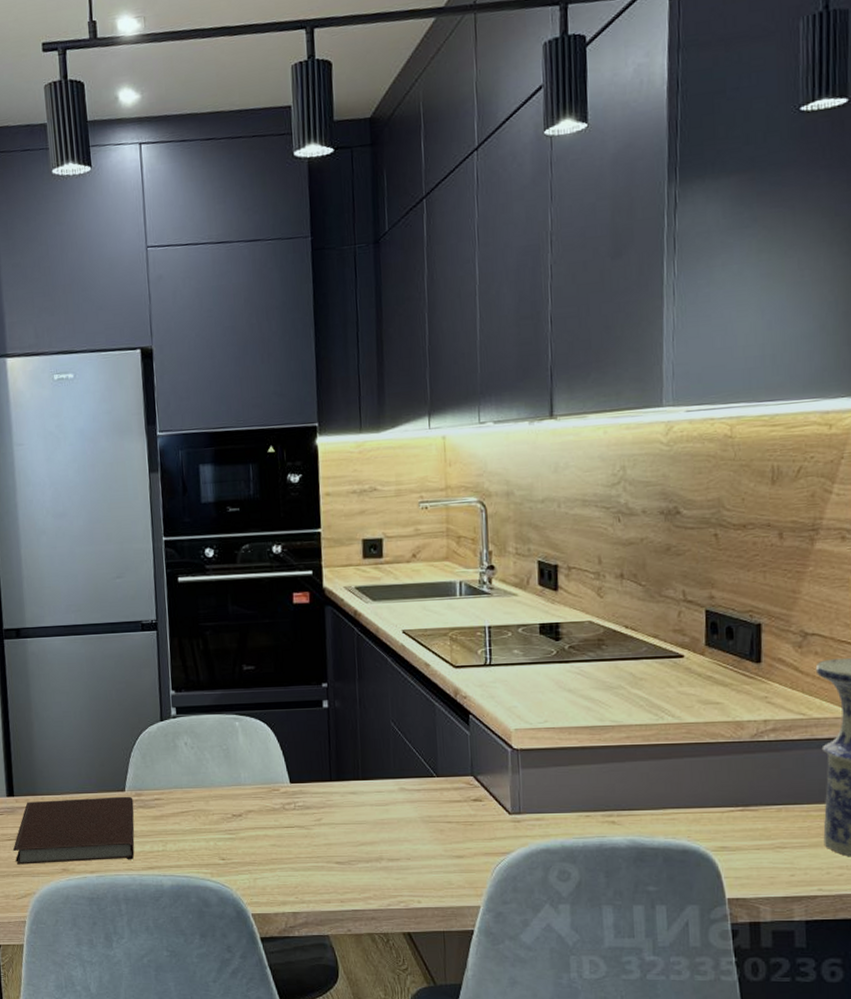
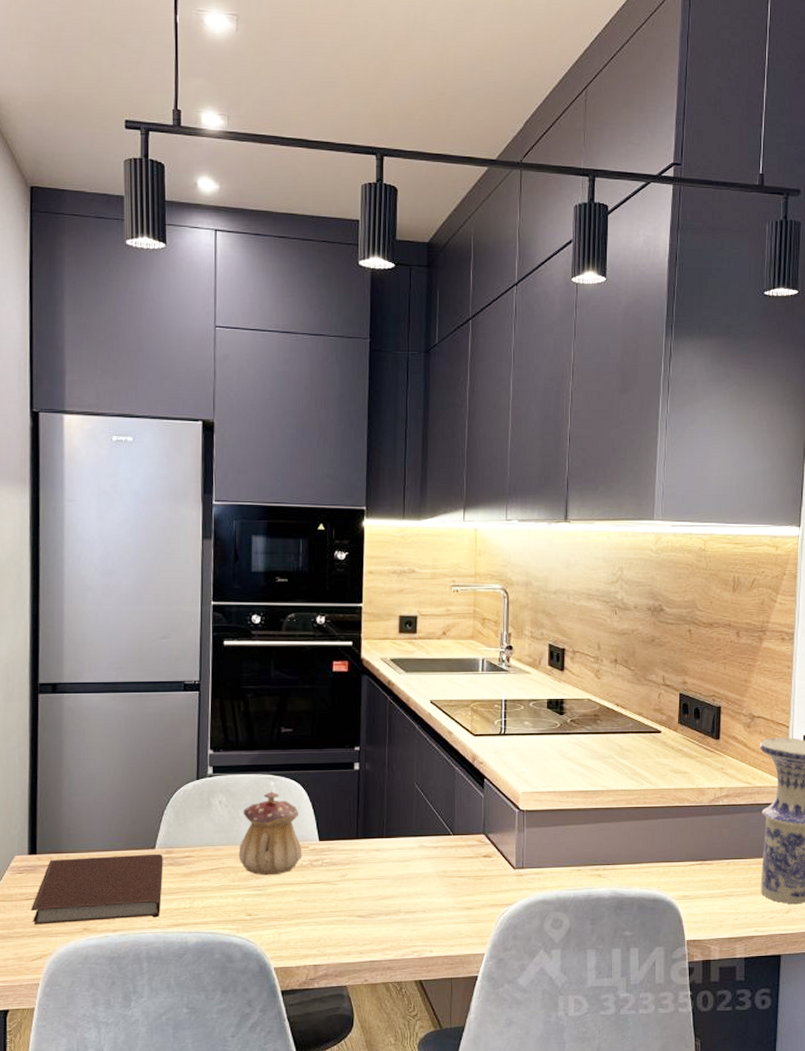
teapot: none [207,732,274,819] -> present [238,791,302,876]

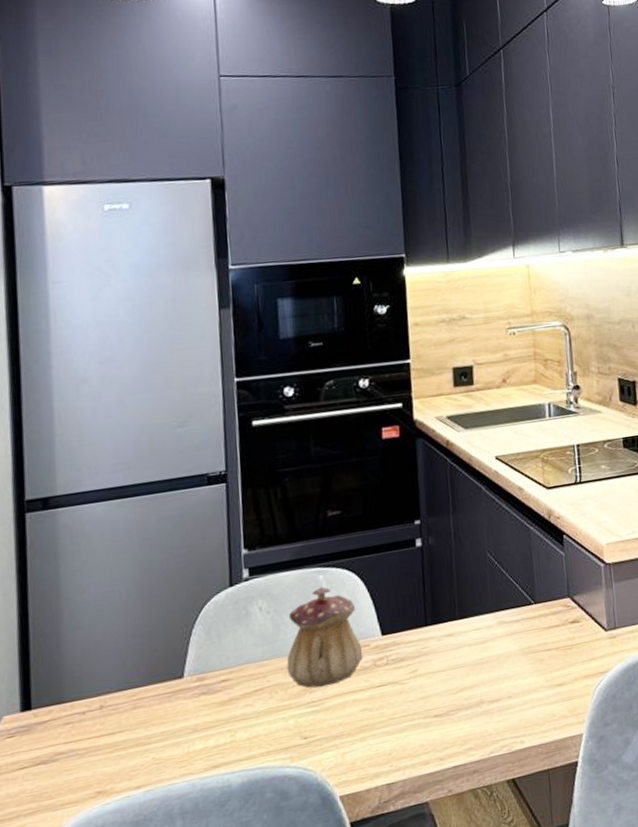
notebook: present [30,853,163,925] -> none [26,683,195,799]

